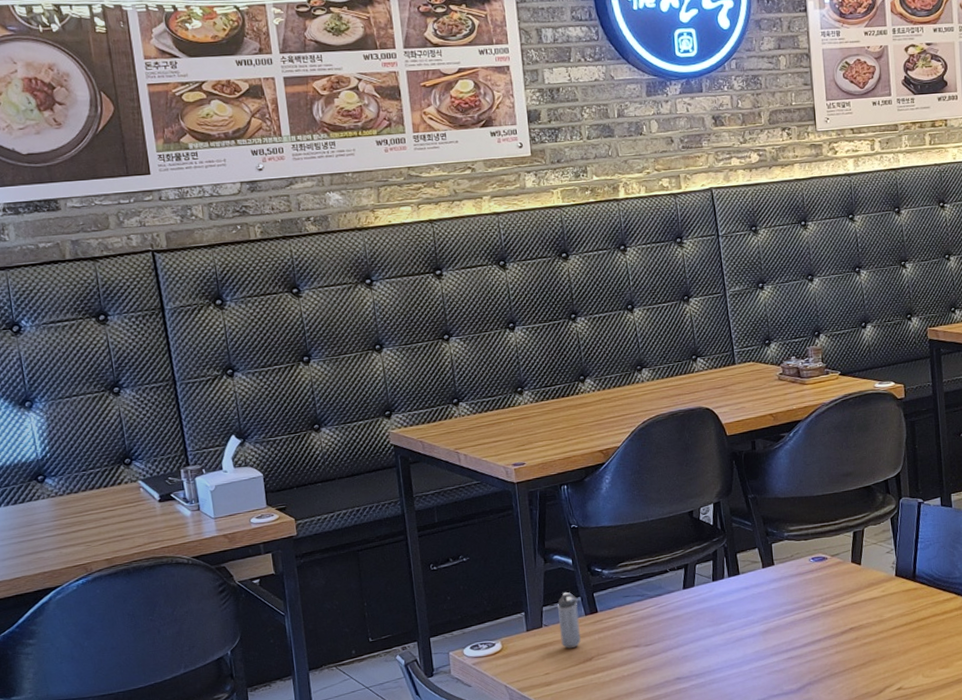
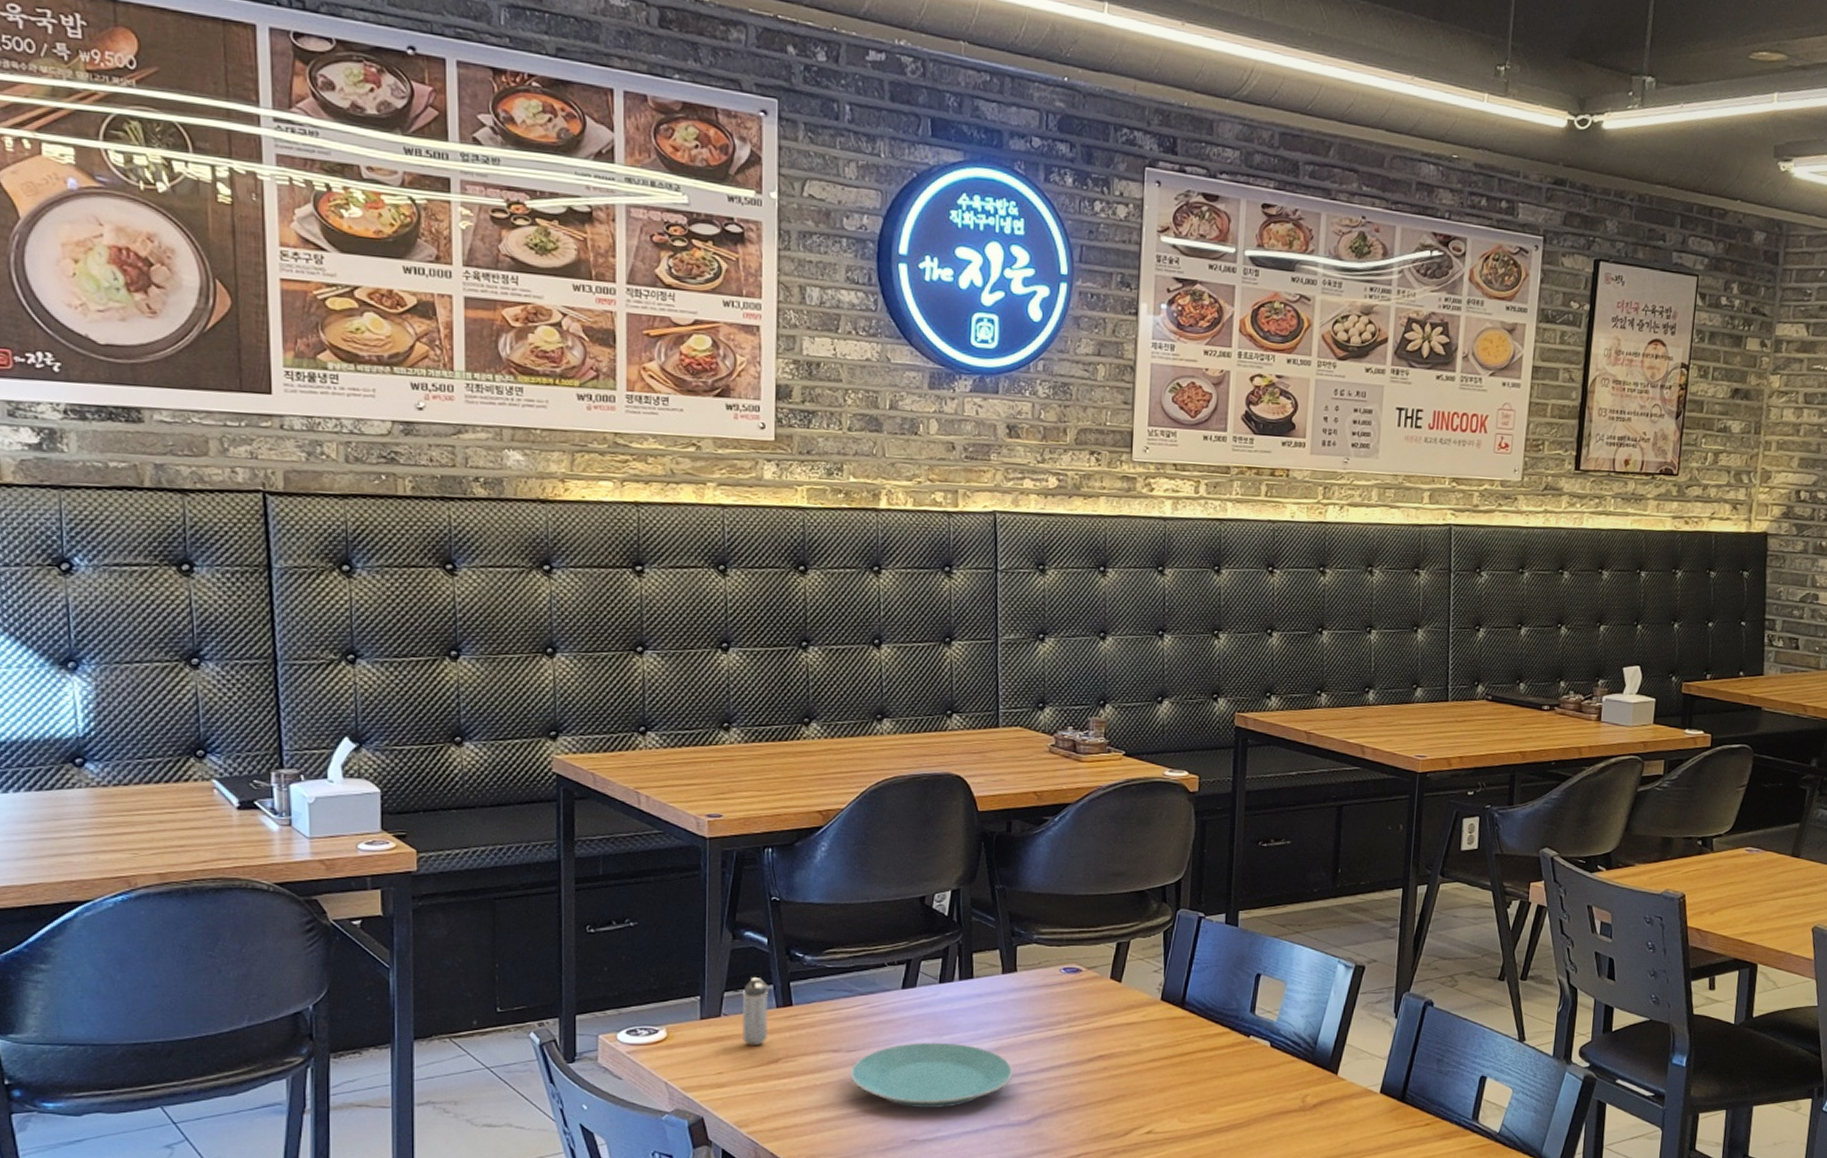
plate: none [649,630,782,688] -> present [849,1042,1013,1109]

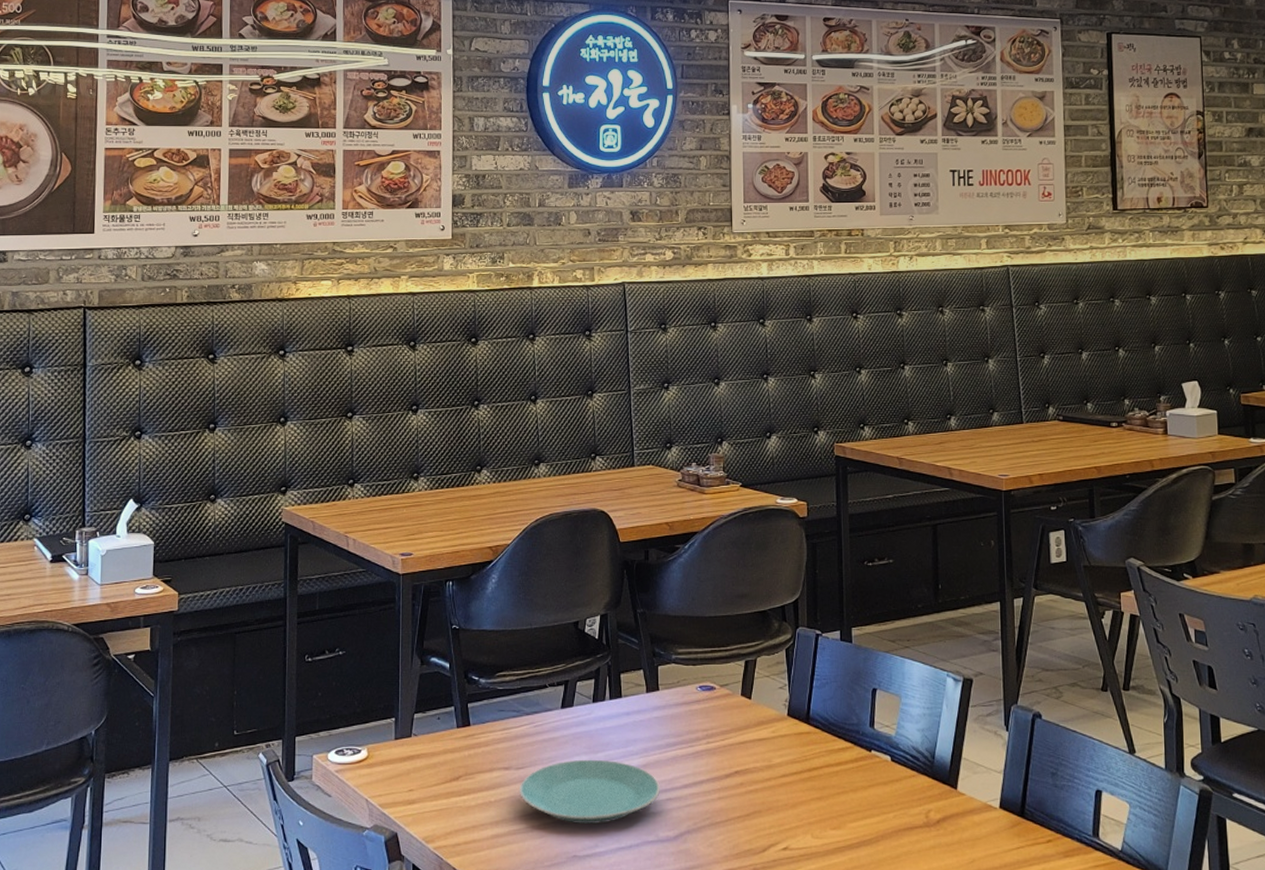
shaker: present [741,976,770,1045] -> none [428,699,451,764]

